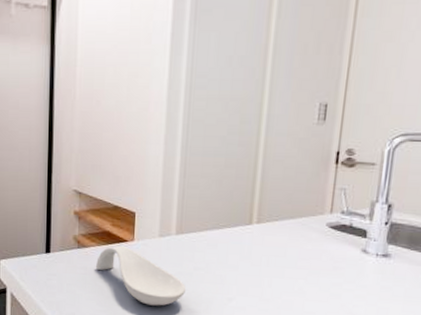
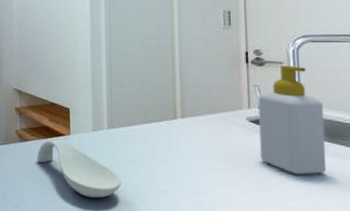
soap bottle: none [335,167,410,282] -> present [258,65,327,175]

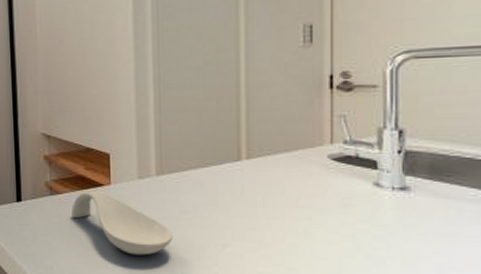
soap bottle: present [258,65,327,175] -> none [344,89,426,219]

